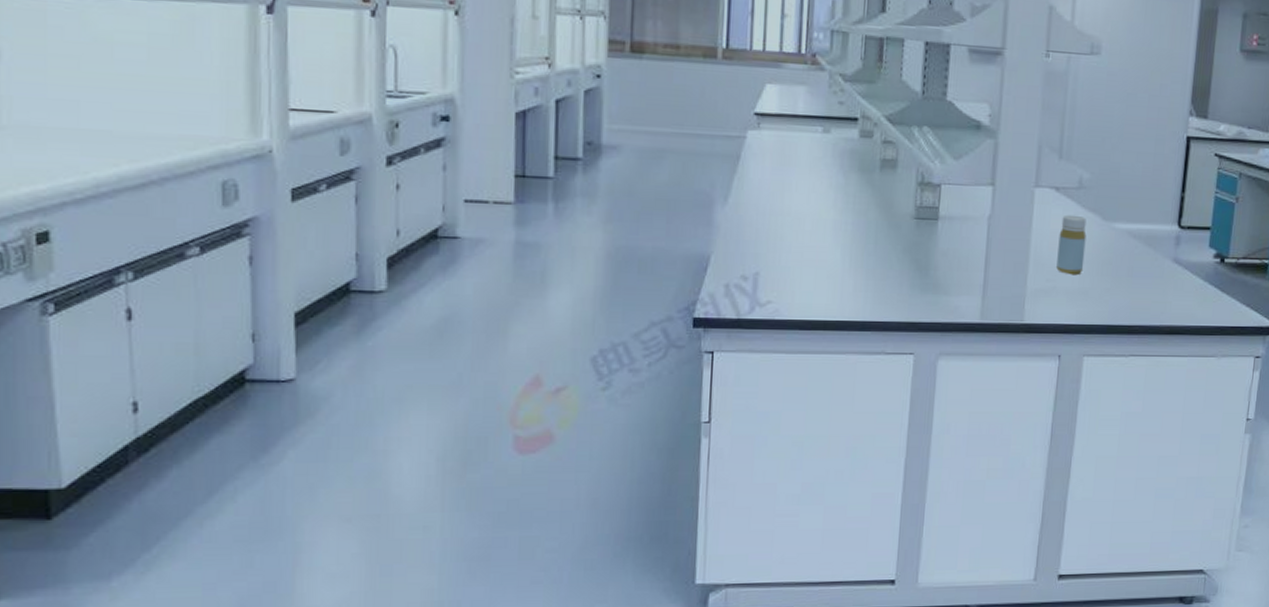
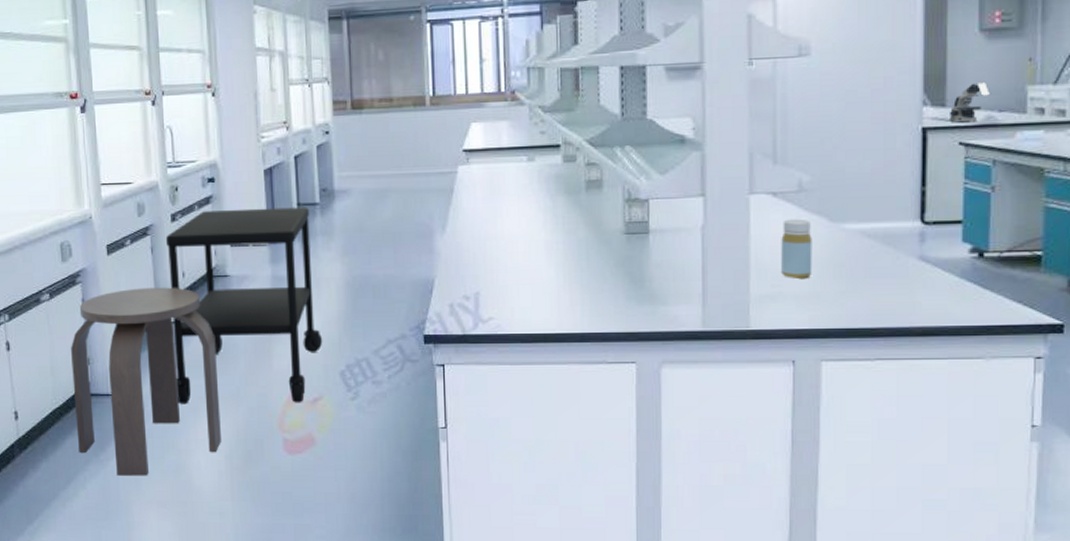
stool: none [227,246,435,485] -> present [71,287,221,476]
utility cart: none [376,156,574,394] -> present [165,207,323,405]
microscope: none [1209,99,1243,136] -> present [950,82,990,123]

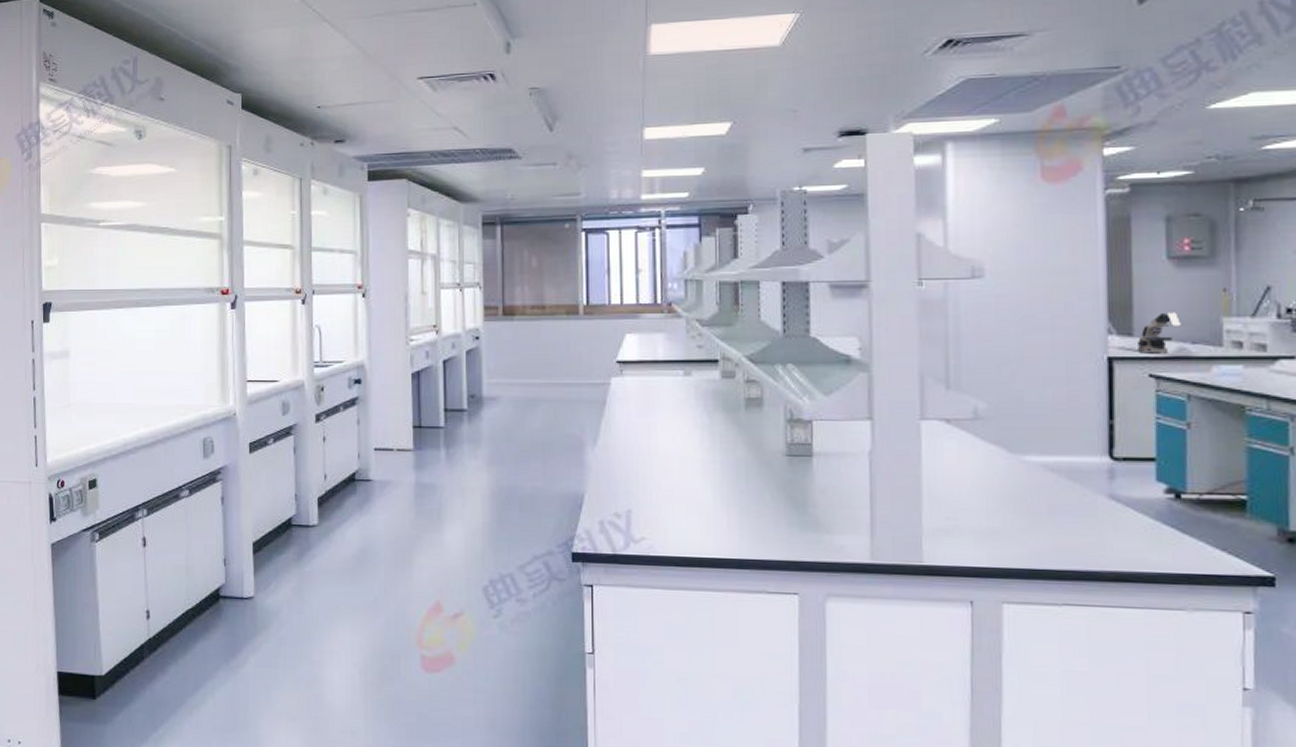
stool: present [71,287,221,476] -> none [207,488,356,687]
utility cart: present [165,207,323,405] -> none [308,412,466,618]
bottle: present [781,219,812,278] -> none [956,448,991,512]

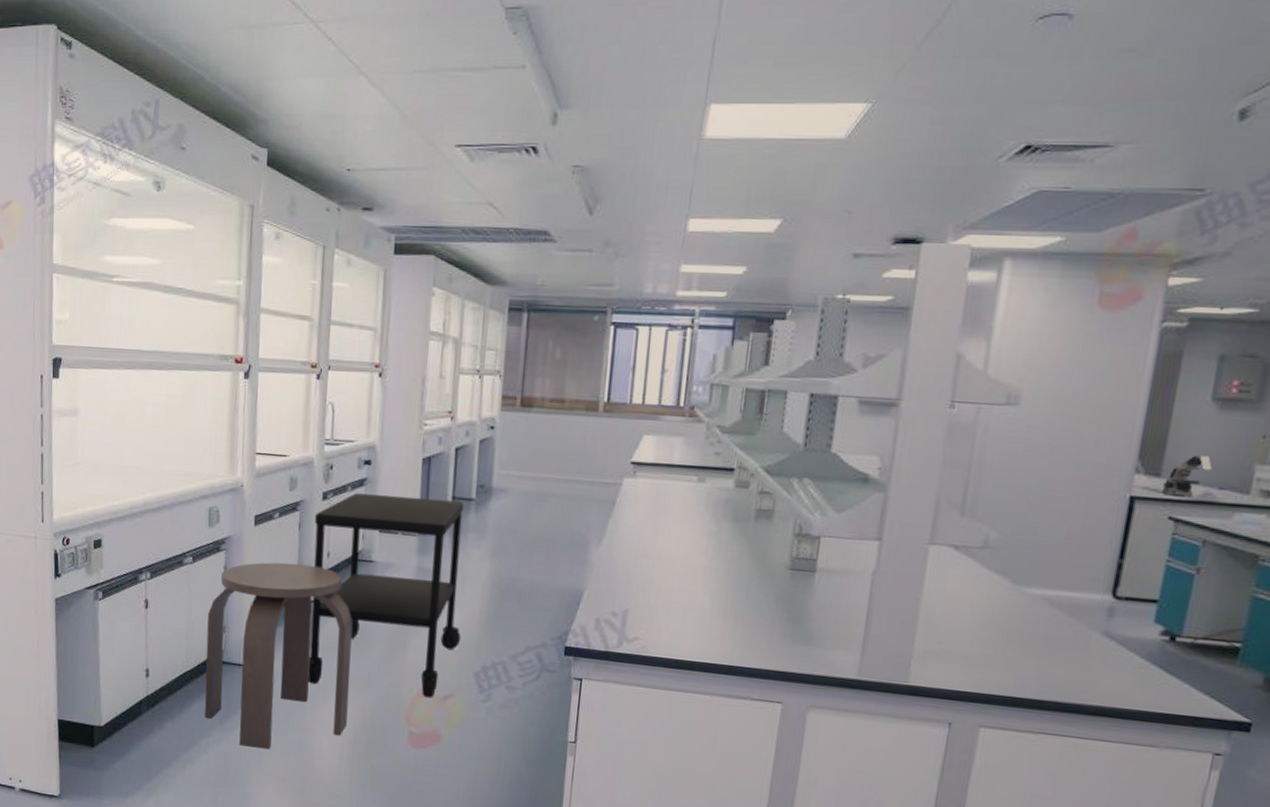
stool: none [207,488,356,687] -> present [204,562,353,750]
utility cart: none [308,412,466,618] -> present [308,493,464,698]

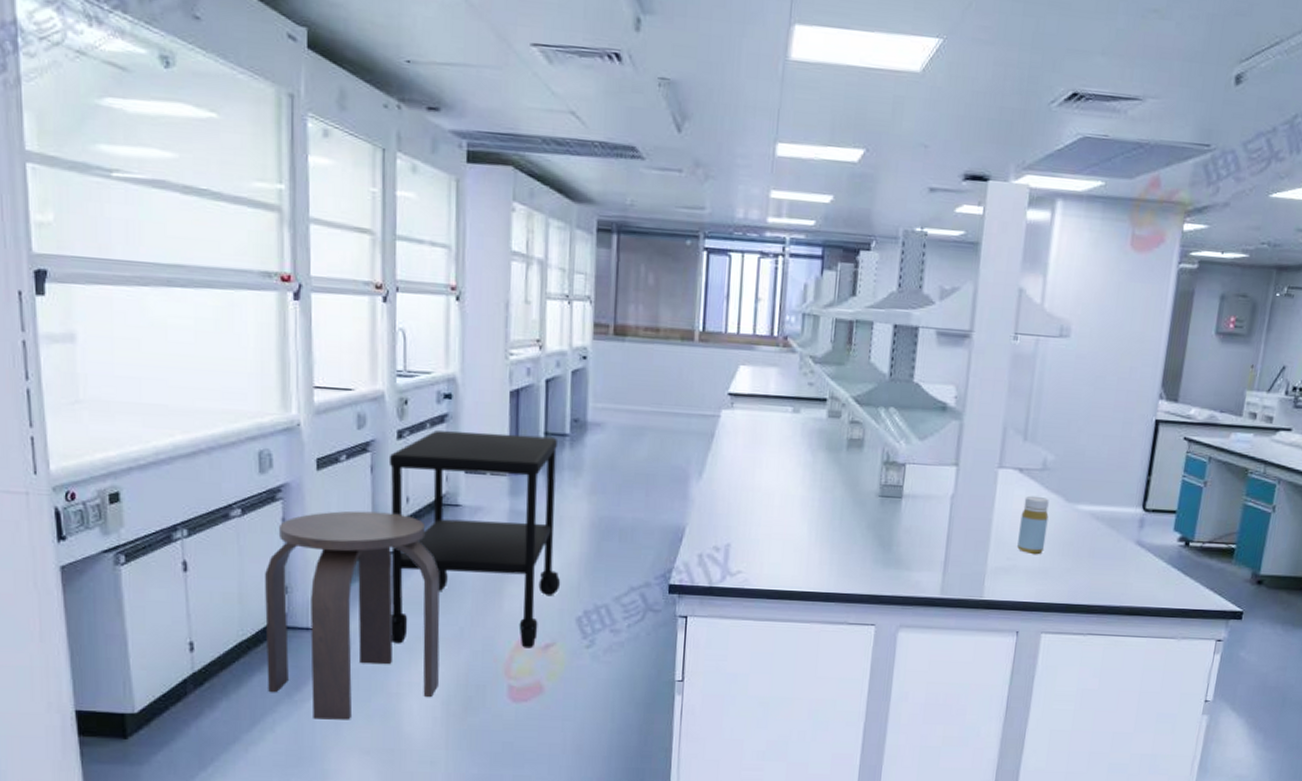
bottle: none [951,575,991,640] -> present [1017,495,1049,554]
microscope: present [1162,455,1213,497] -> none [1179,382,1216,420]

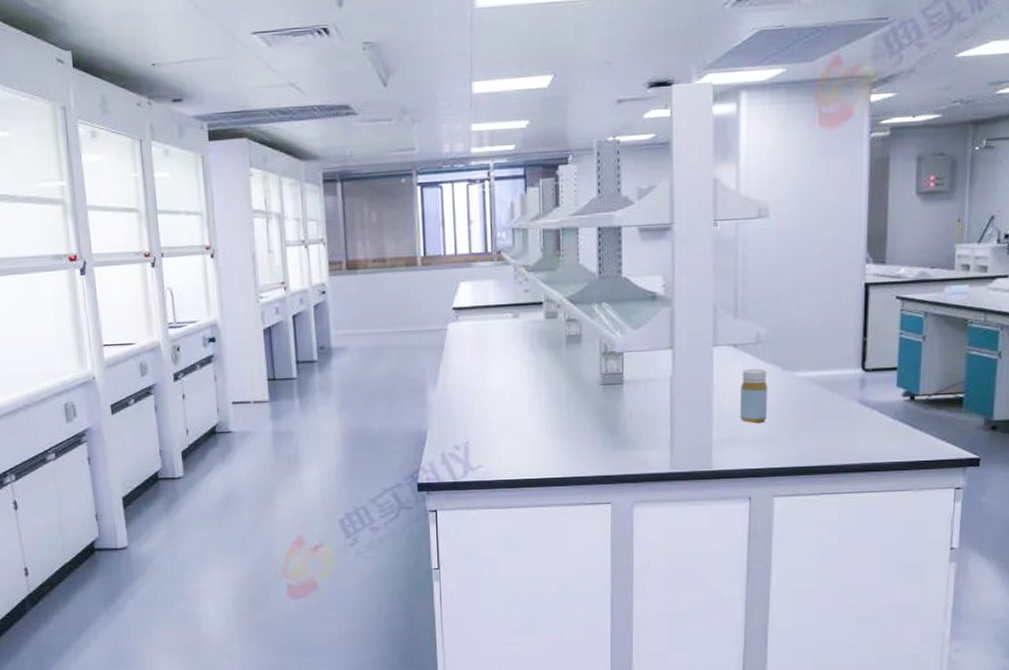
stool: present [265,510,440,720] -> none [78,444,228,625]
utility cart: present [388,430,561,649] -> none [168,364,323,556]

